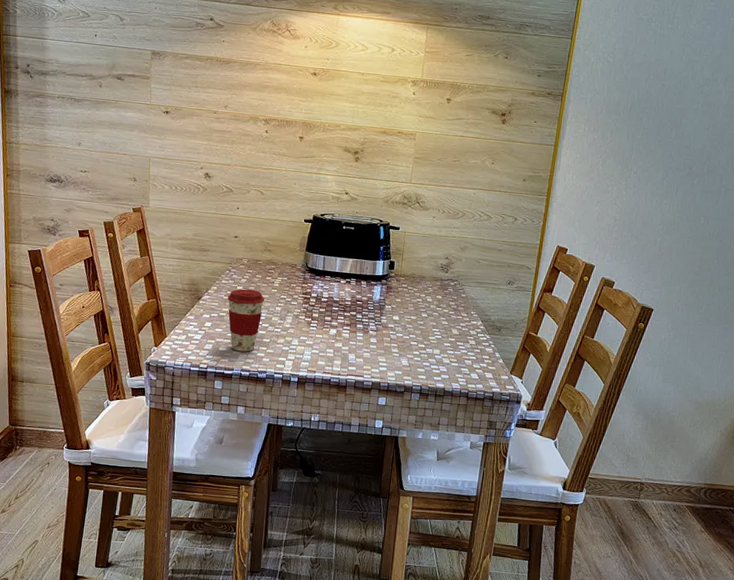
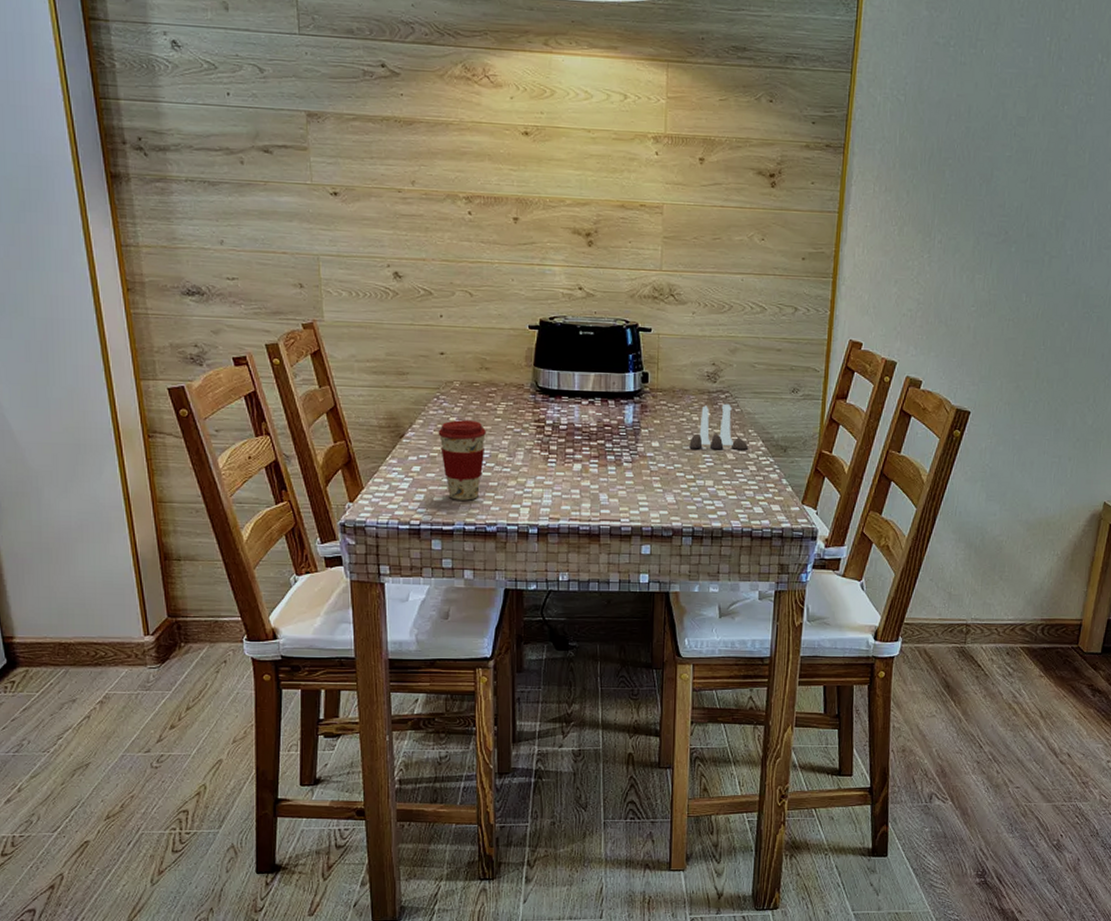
salt and pepper shaker set: none [423,289,471,327] -> present [689,403,749,450]

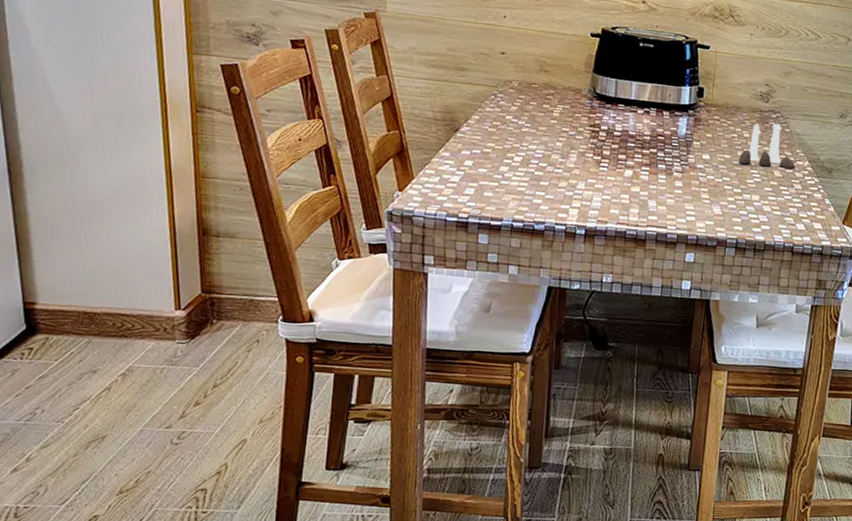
coffee cup: present [438,420,487,501] -> none [493,118,542,198]

